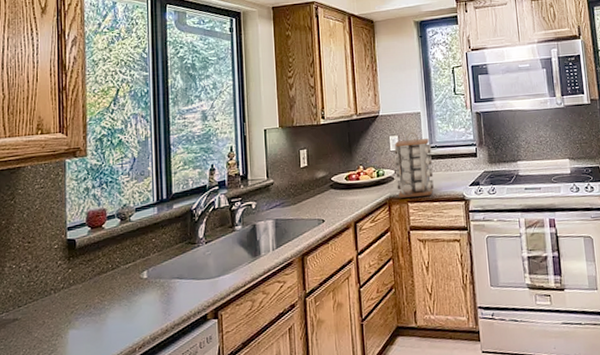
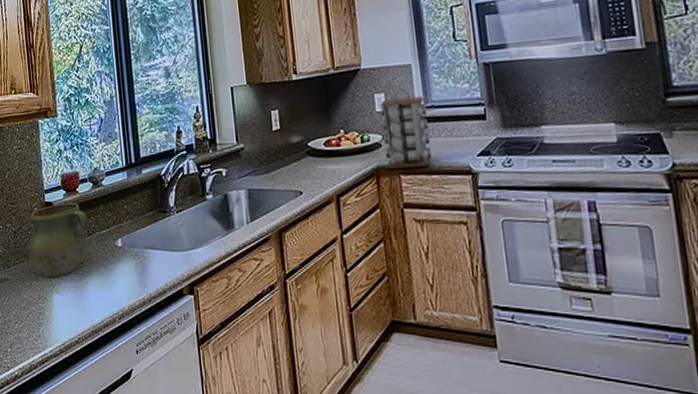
ceramic jug: none [44,239,112,315] -> present [28,202,88,278]

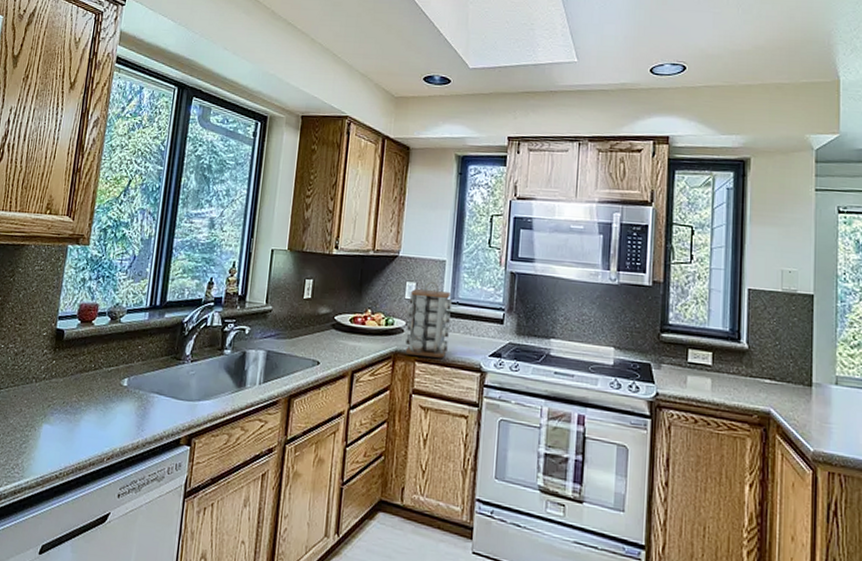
ceramic jug: present [28,202,88,278] -> none [25,333,98,408]

